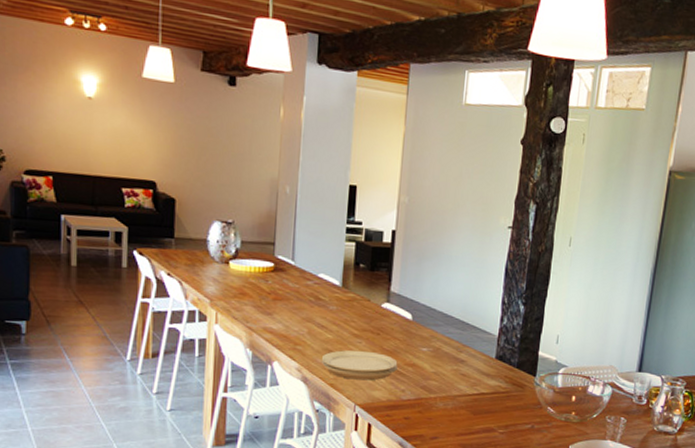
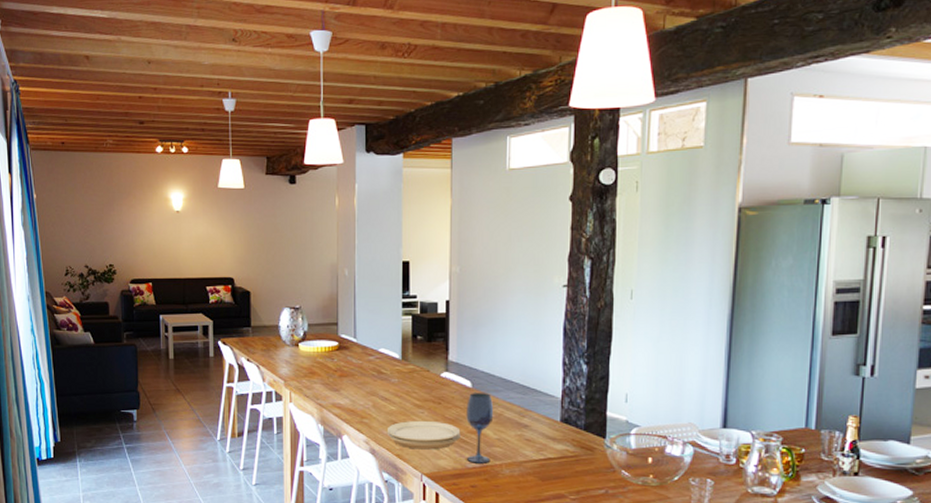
wineglass: none [402,325,433,396] -> present [466,393,494,464]

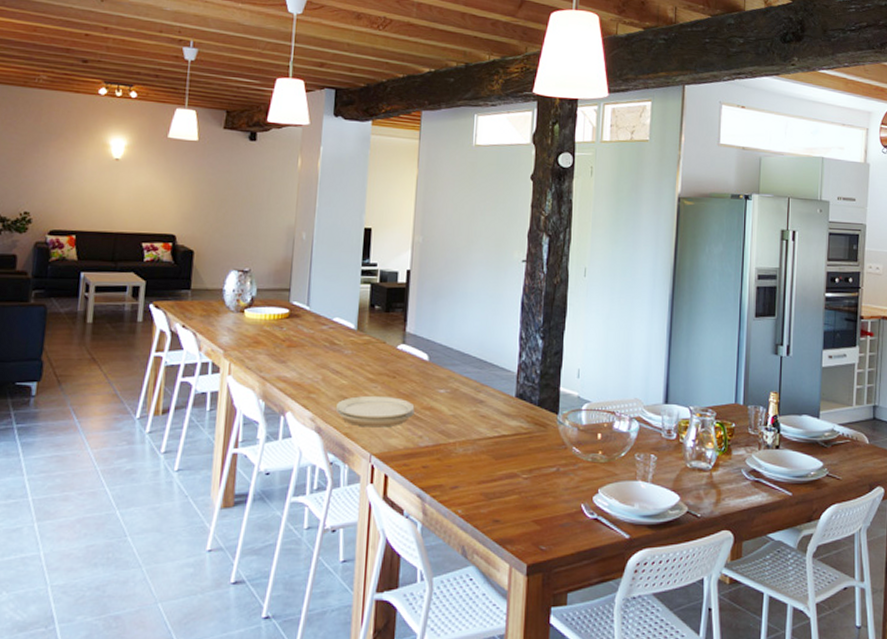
wineglass: present [466,393,494,464] -> none [420,366,450,442]

